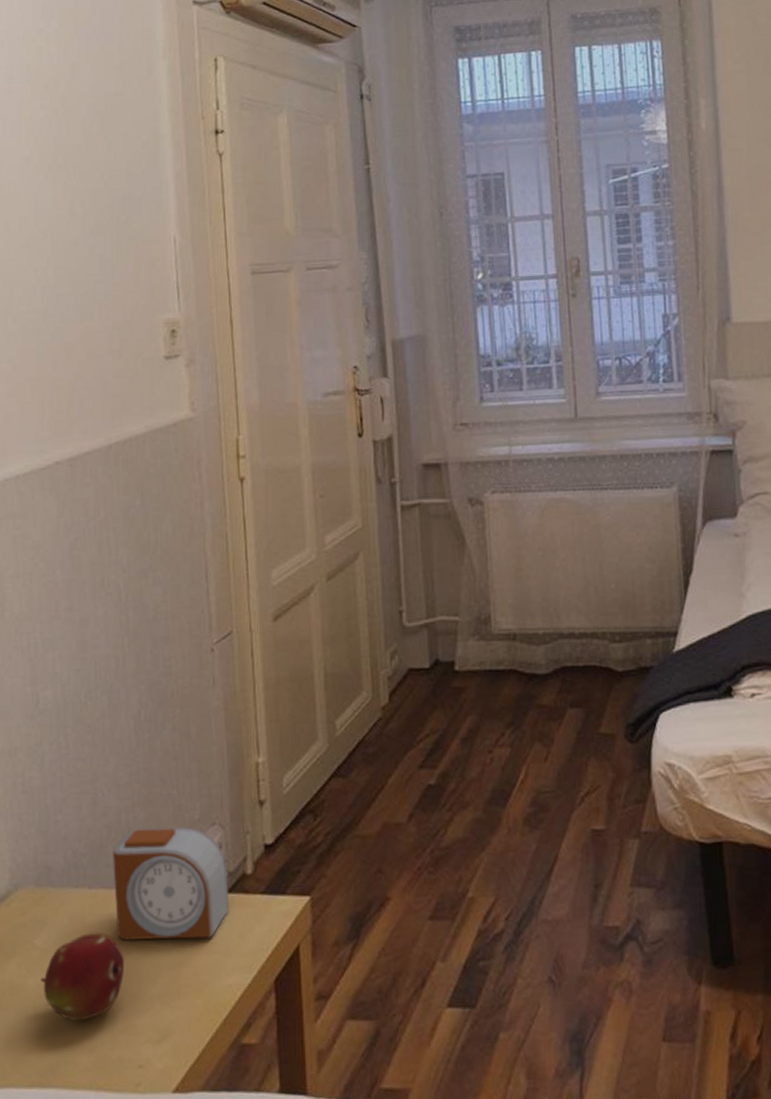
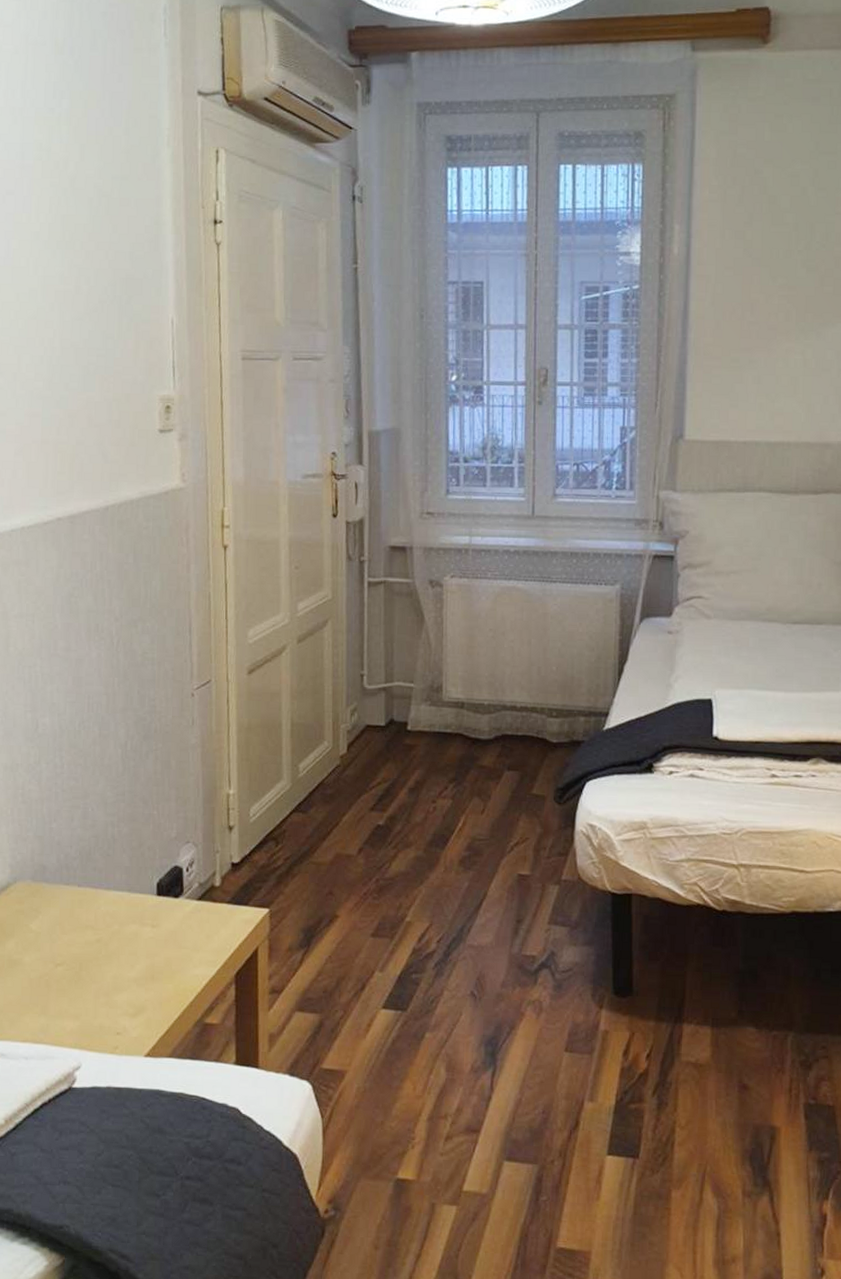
fruit: present [40,933,125,1021] -> none [35,923,108,993]
alarm clock: present [113,827,229,940] -> none [99,840,199,936]

